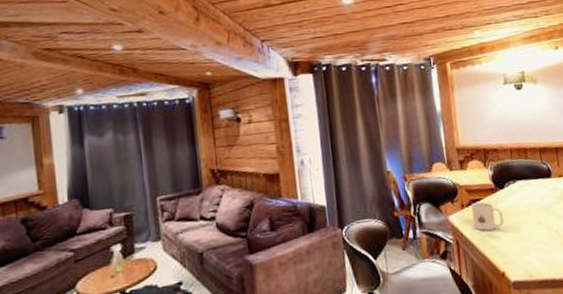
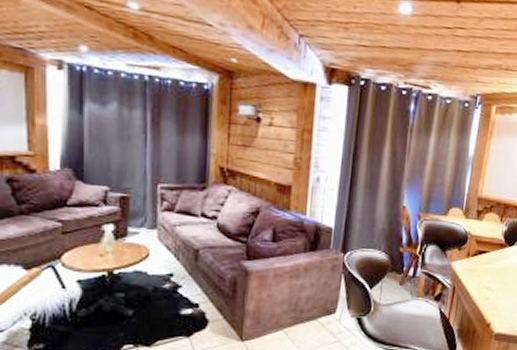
mug: present [470,201,504,231] -> none [473,253,505,283]

